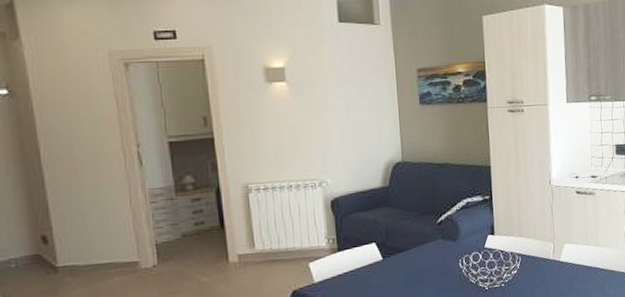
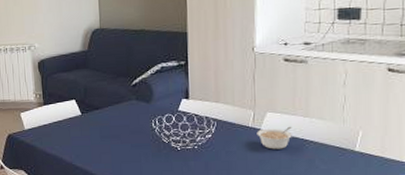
legume: none [557,256,588,280] -> present [257,126,293,149]

